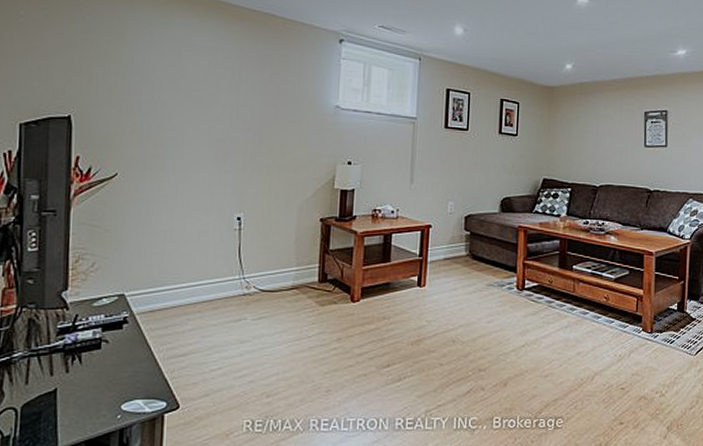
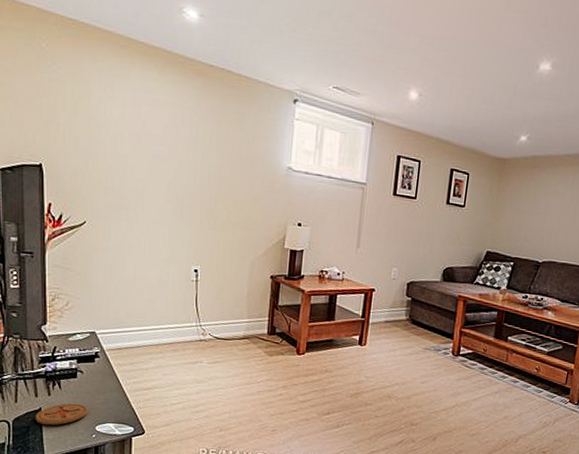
coaster: none [48,379,114,408] -> present [35,403,89,425]

